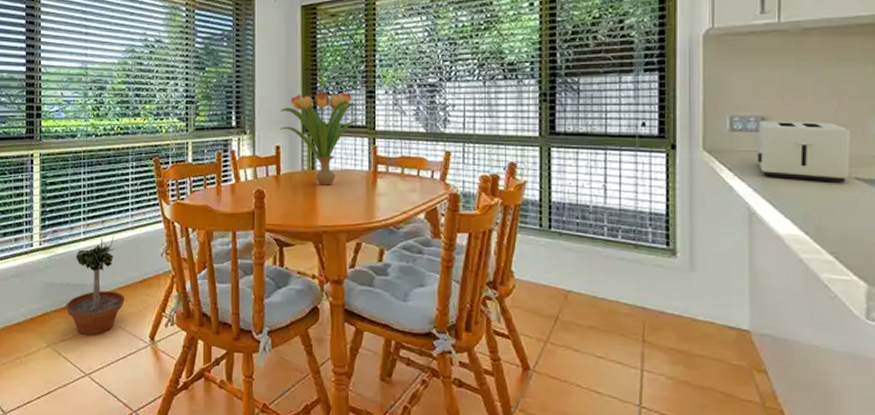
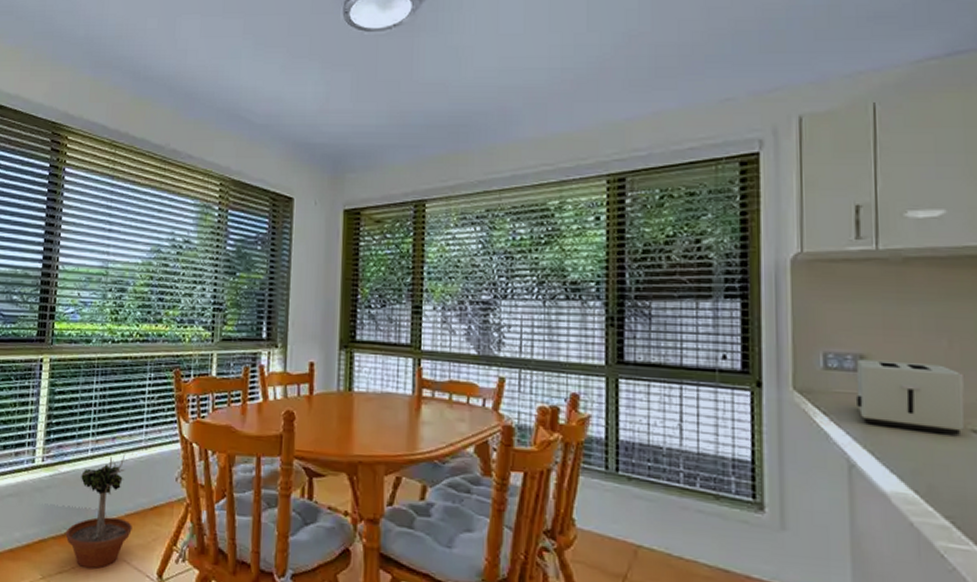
flower arrangement: present [279,91,363,185] -> none [314,304,407,410]

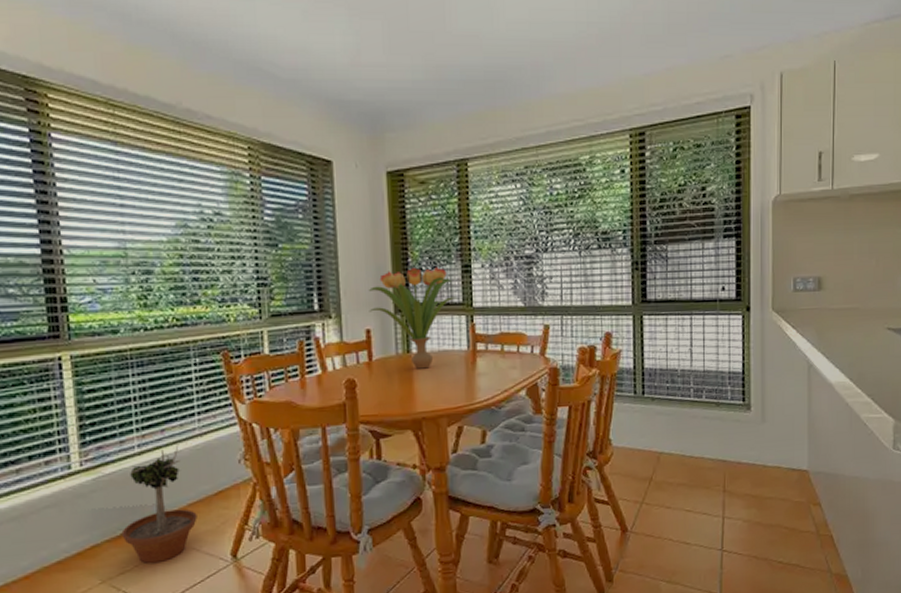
flower arrangement: none [314,304,407,410] -> present [369,266,459,369]
toaster: present [855,359,965,435] -> none [814,280,885,334]

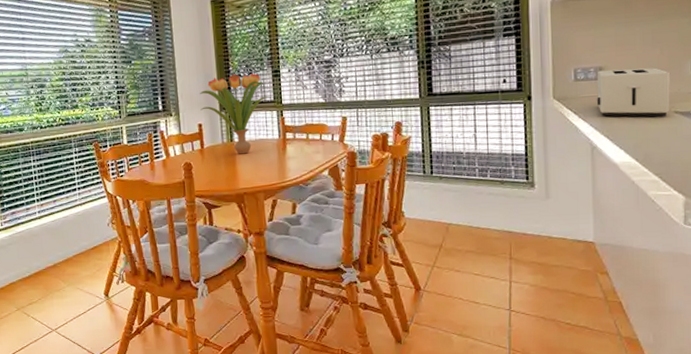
potted tree: present [121,444,197,564] -> none [29,211,80,298]
toaster: none [814,280,885,334] -> present [596,67,671,117]

